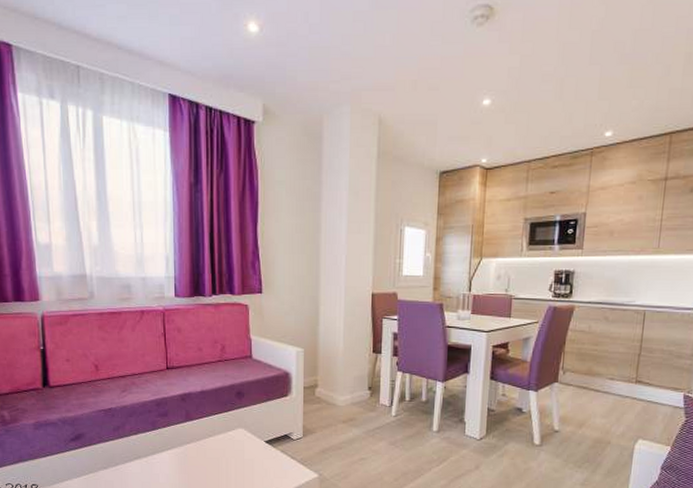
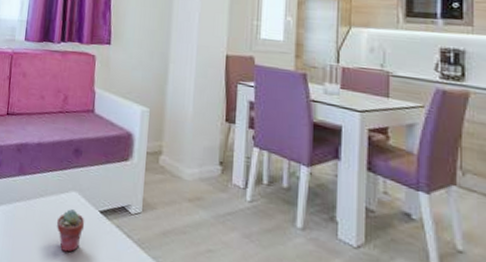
potted succulent: none [226,443,253,478] -> present [56,209,85,253]

